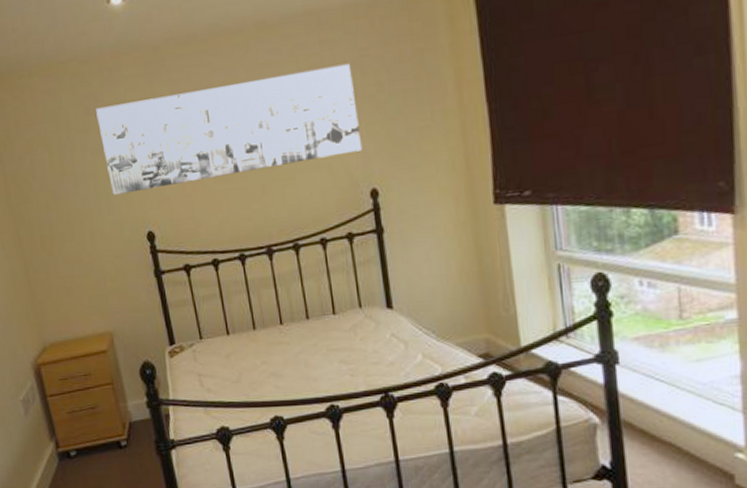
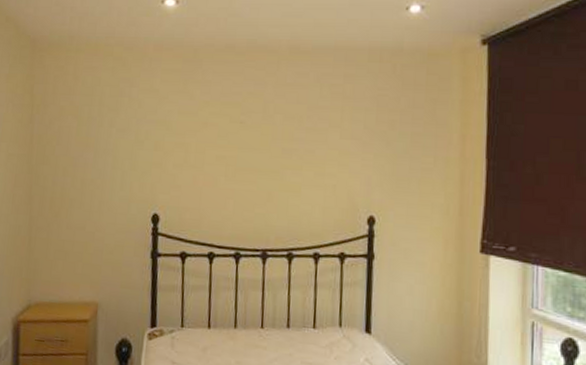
wall art: present [96,63,363,195] -> none [127,91,369,179]

